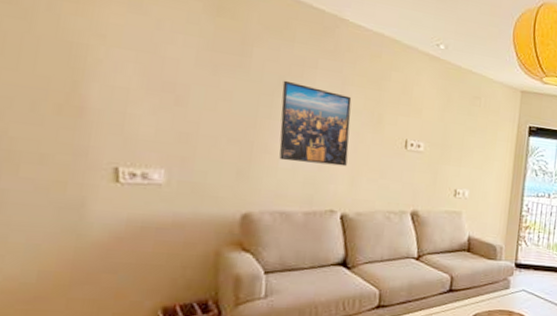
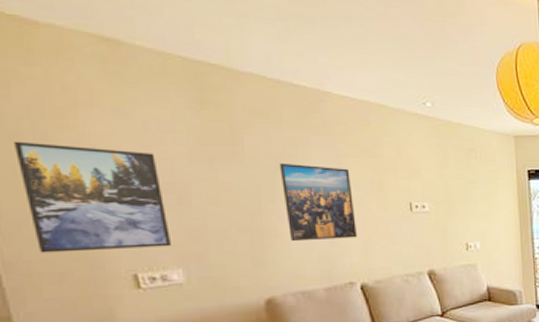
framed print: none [25,18,163,146] -> present [12,141,173,253]

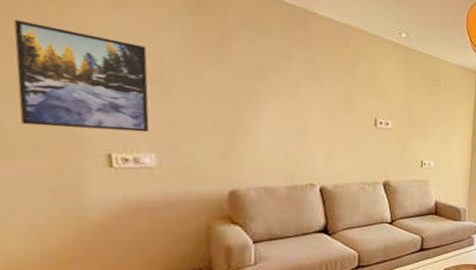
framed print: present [279,162,357,242] -> none [260,69,325,145]

